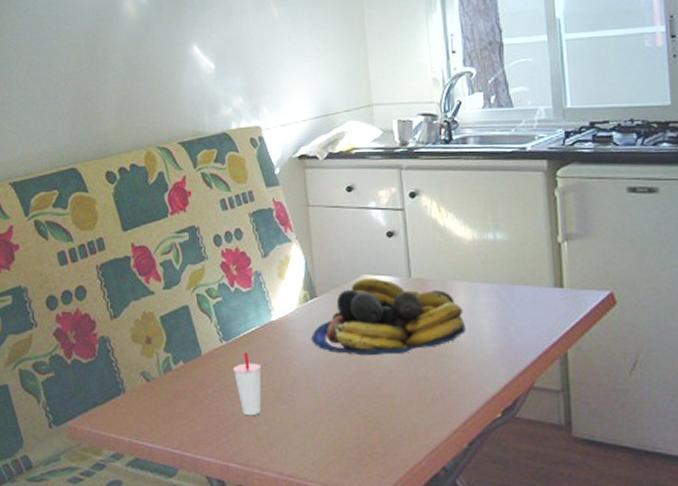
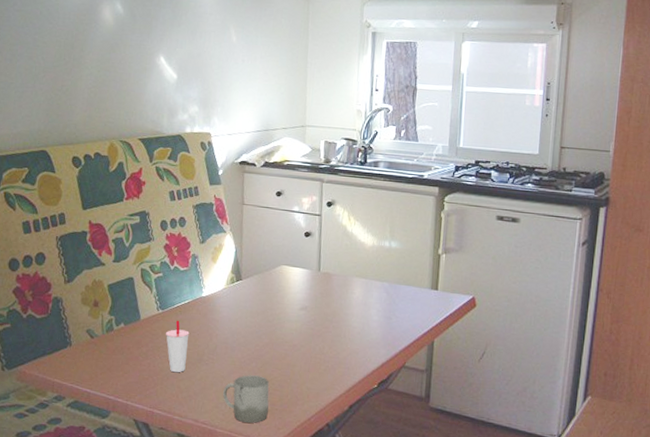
cup: none [310,412,369,472] -> present [223,375,270,423]
fruit bowl: present [311,277,466,356] -> none [234,268,359,332]

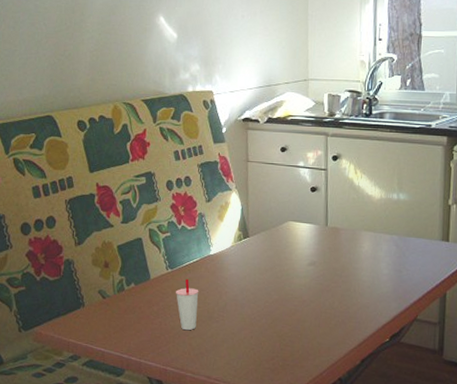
cup: present [223,375,270,423] -> none [234,331,281,379]

